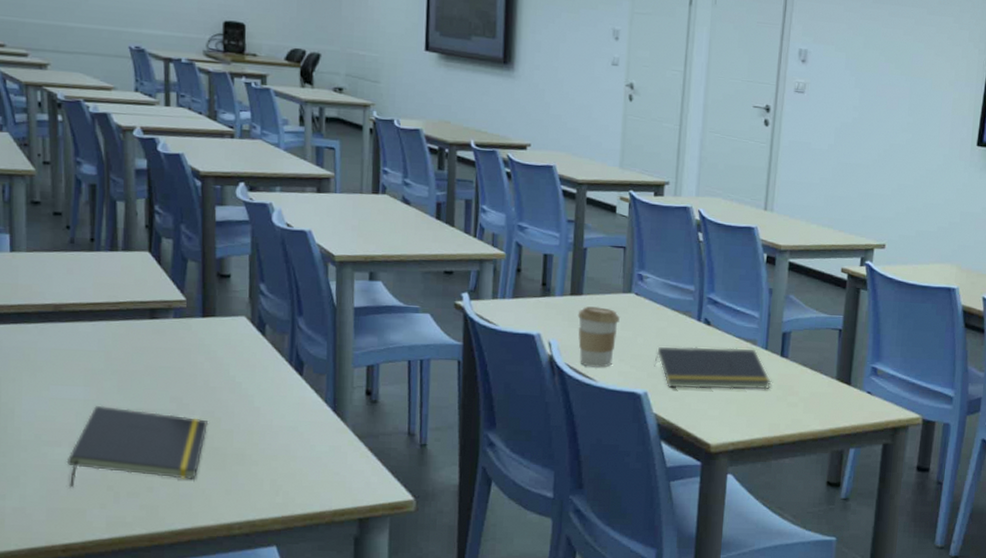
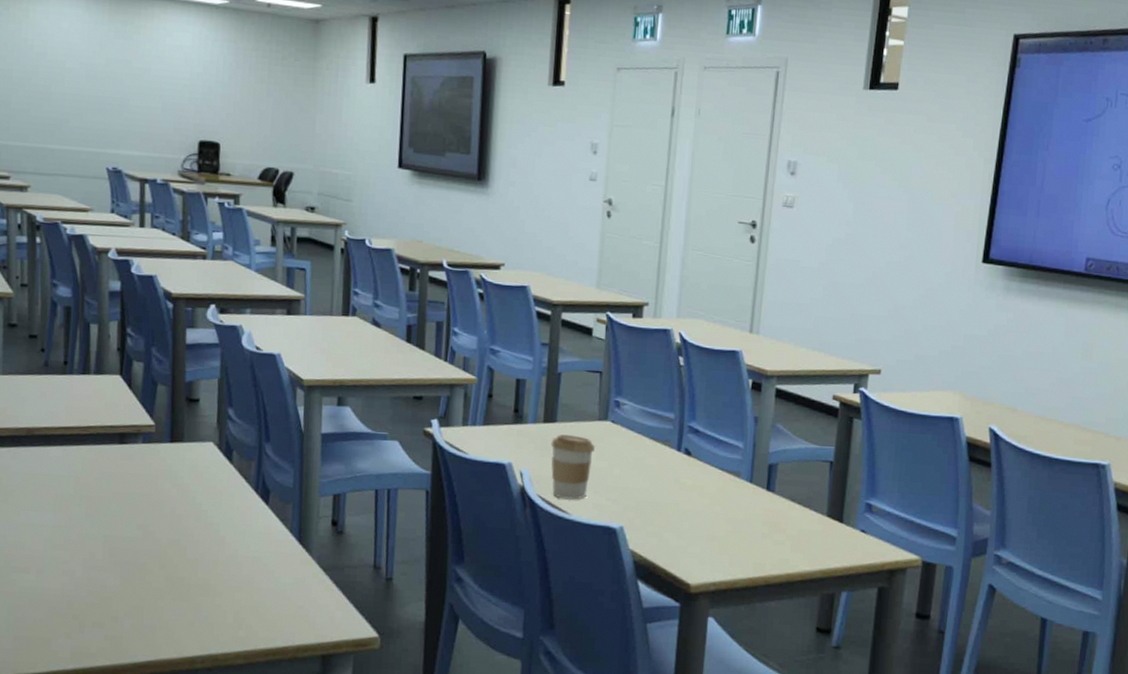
notepad: present [66,405,209,488] -> none [34,531,174,616]
notepad: present [654,347,771,390] -> none [630,478,756,526]

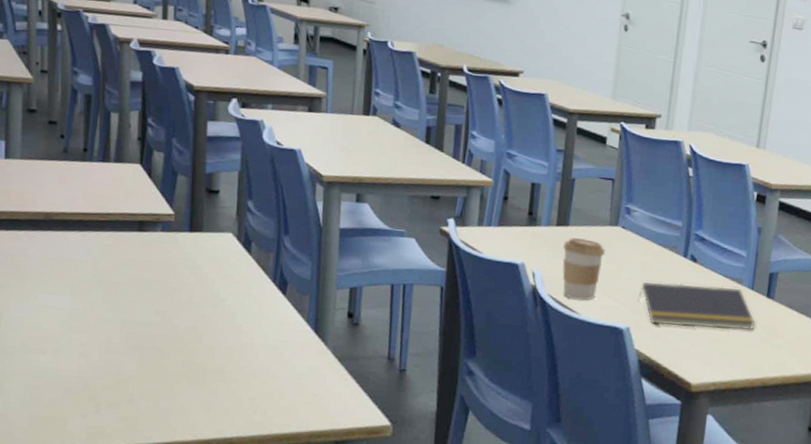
notepad: none [630,478,756,526] -> present [637,282,756,331]

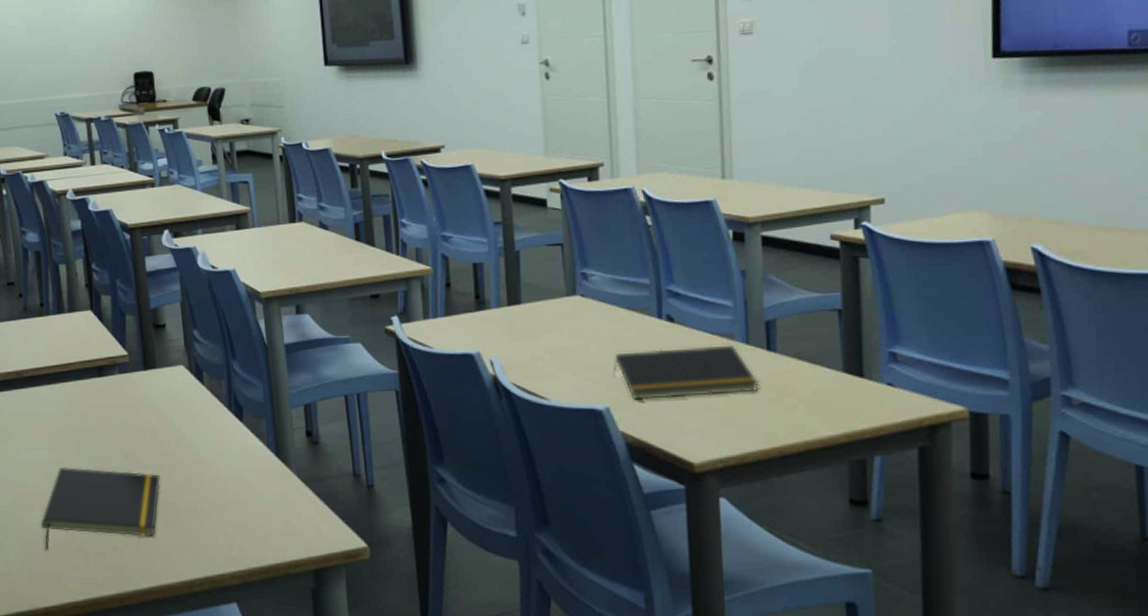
notepad: none [50,315,191,396] -> present [40,466,161,551]
coffee cup: present [562,237,605,301] -> none [518,315,567,385]

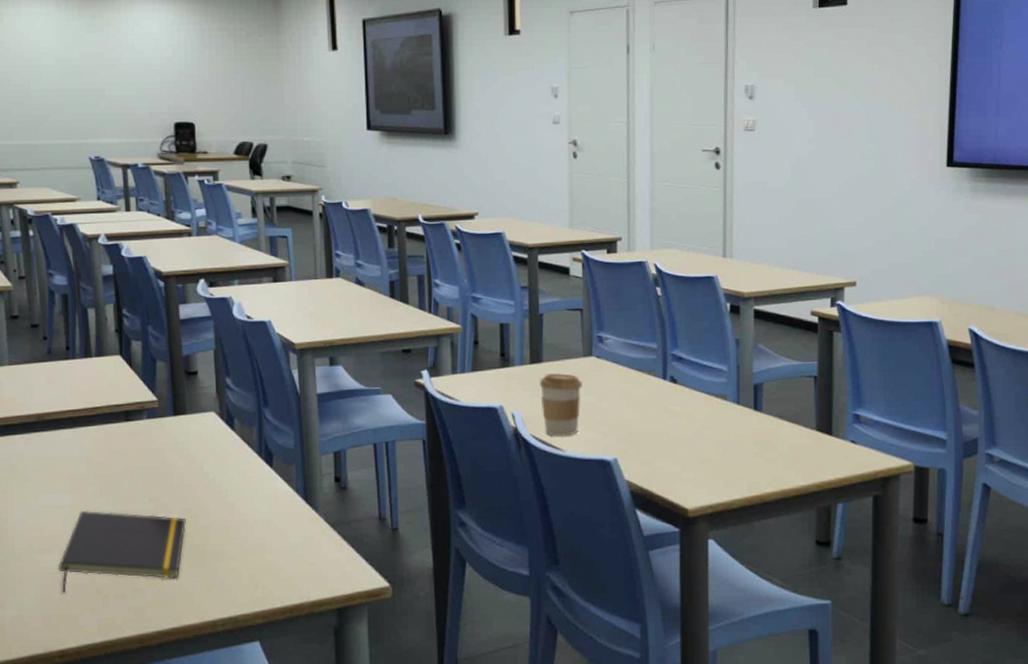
coffee cup: none [518,315,567,385] -> present [539,373,582,437]
notepad: present [613,344,759,400] -> none [621,404,746,452]

